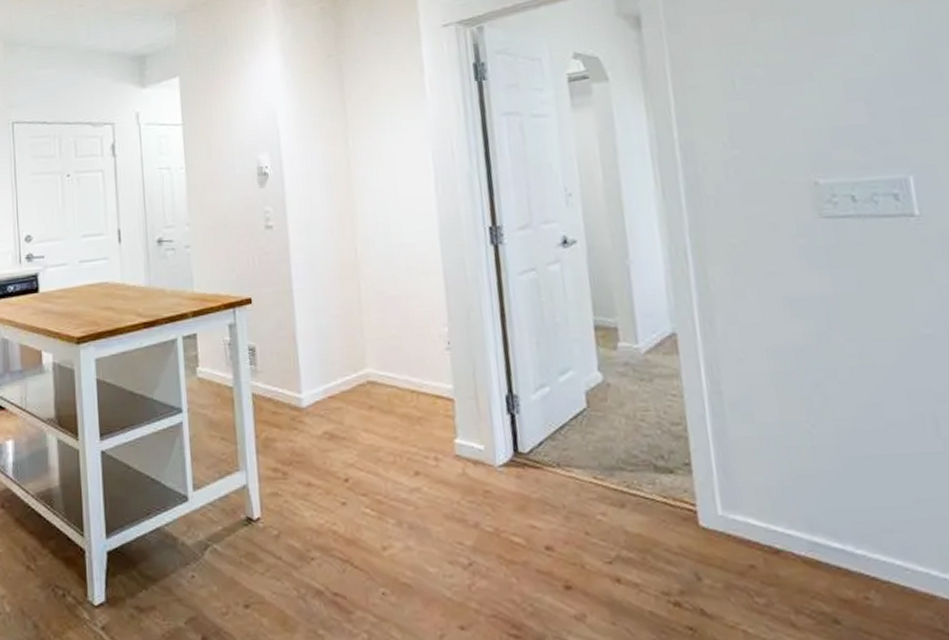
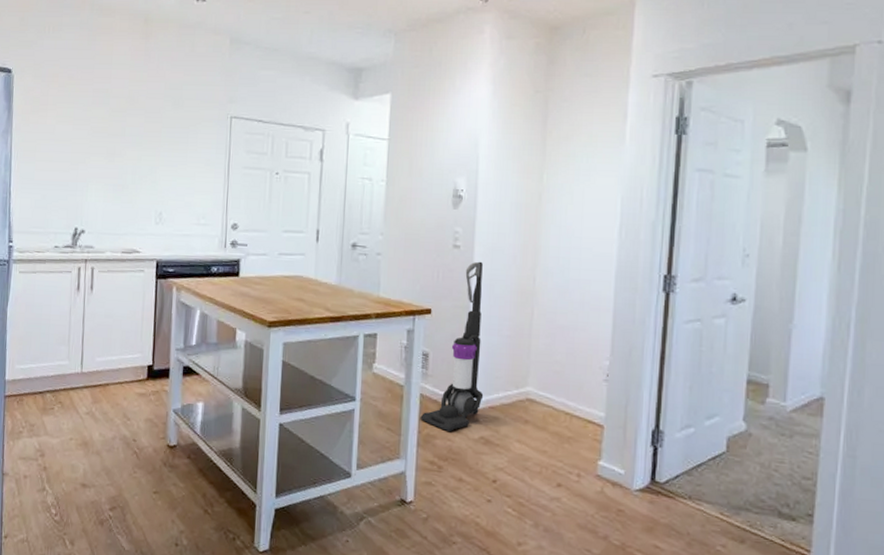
vacuum cleaner: none [255,239,321,432] -> present [420,261,484,432]

